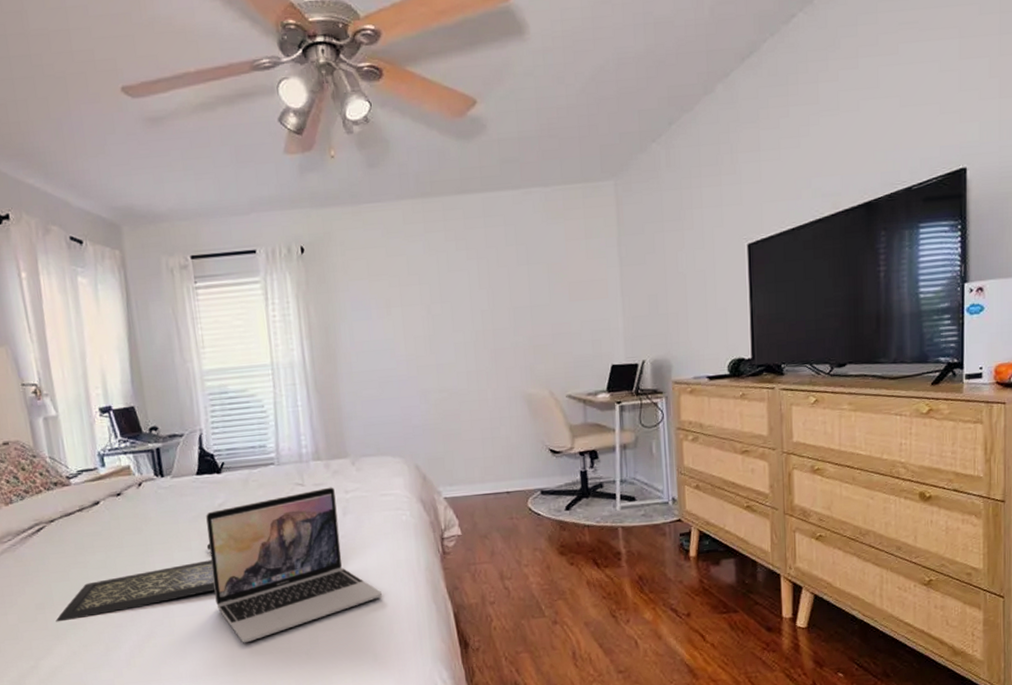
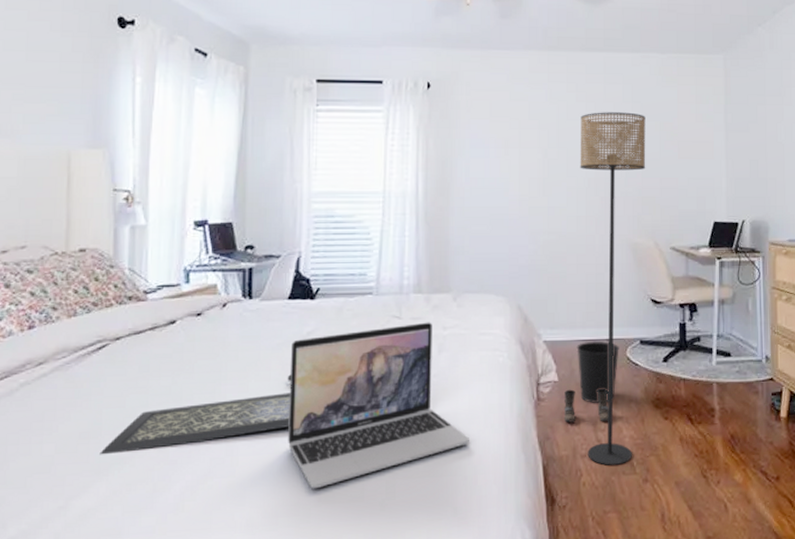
floor lamp: none [462,256,540,611] -> present [580,112,646,466]
boots: none [469,540,515,573] -> present [564,389,609,423]
wastebasket: none [477,494,520,554] -> present [576,341,619,403]

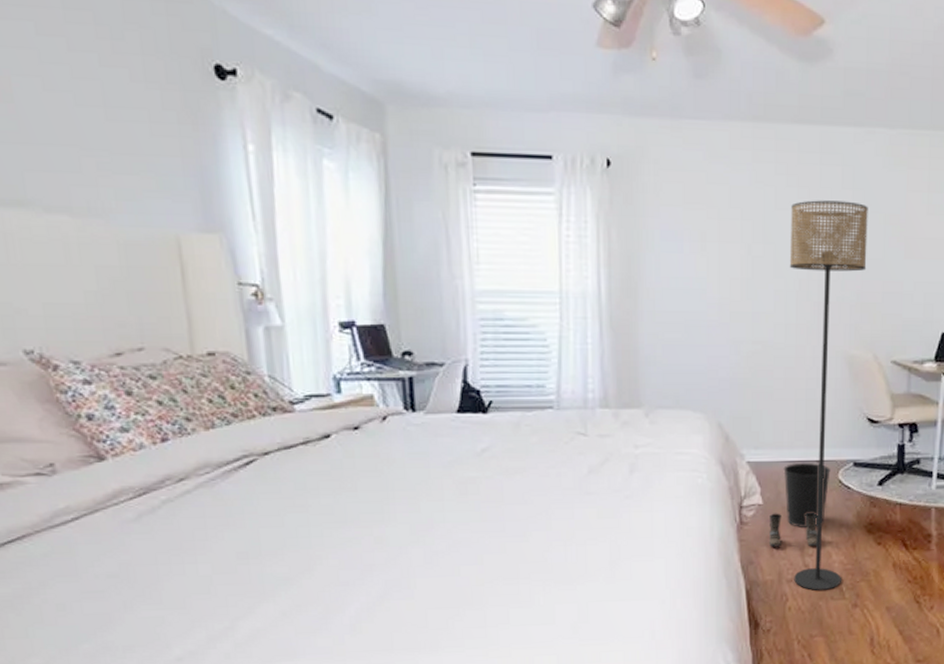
clutch bag: present [99,374,291,455] -> none [262,494,469,576]
laptop: present [288,322,469,489] -> none [464,439,666,612]

